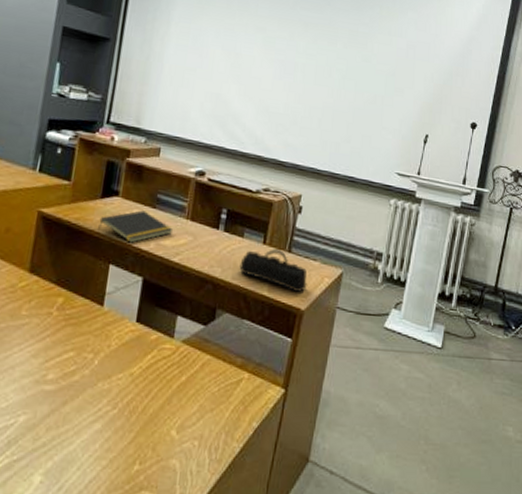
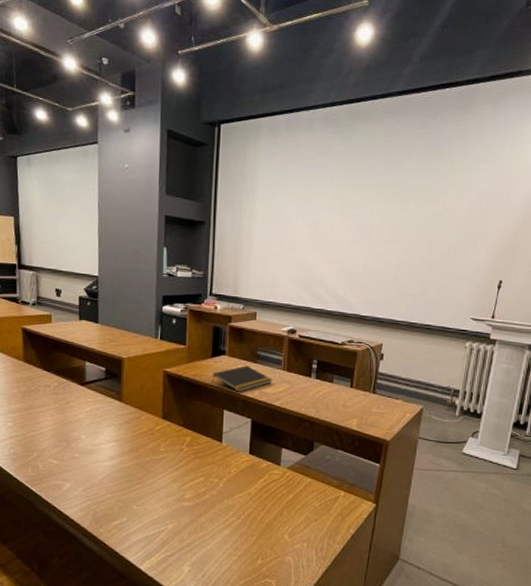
pencil case: present [239,249,307,293] -> none [331,391,391,427]

